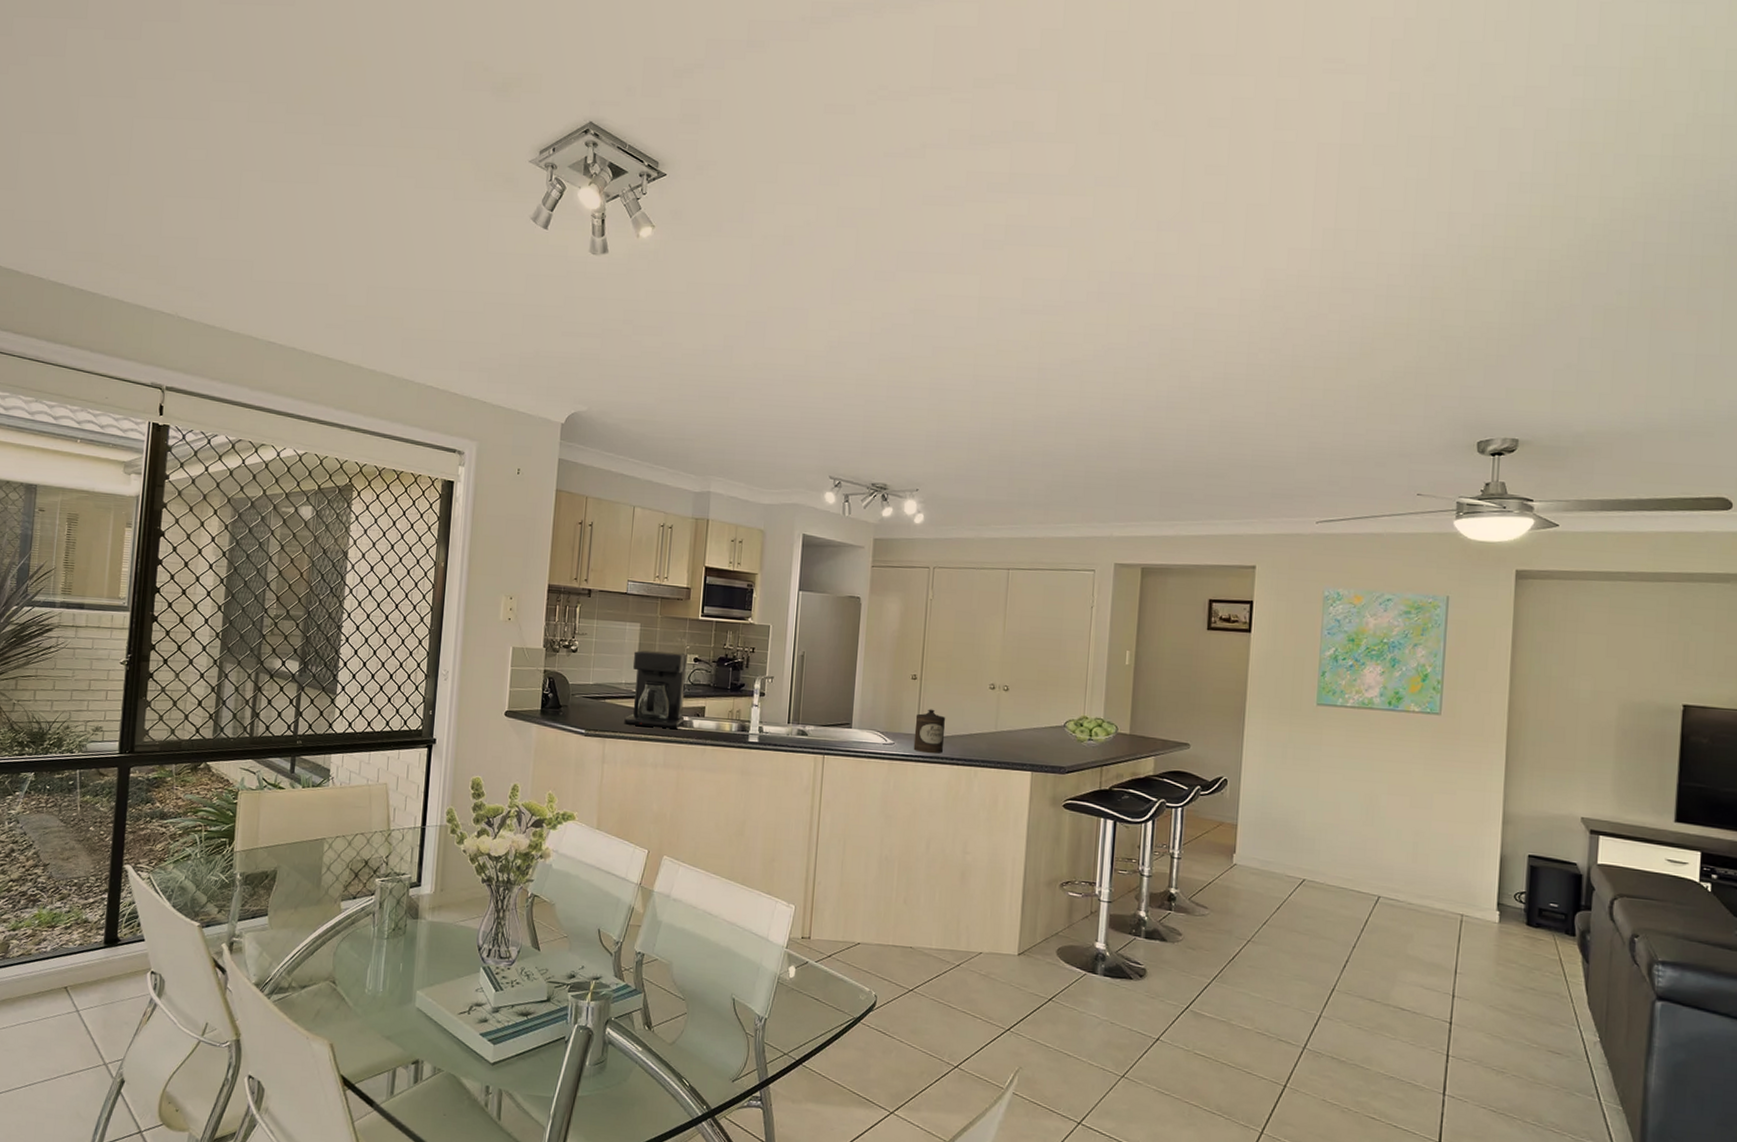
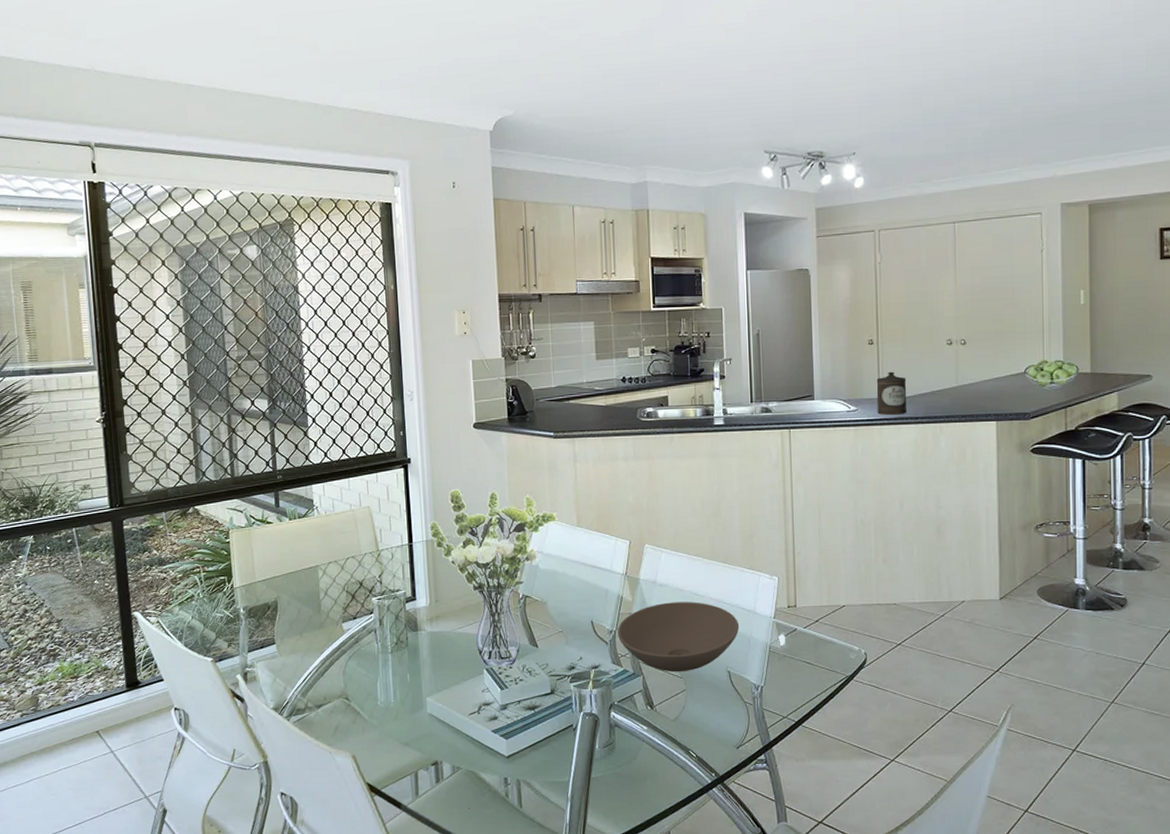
bowl: none [623,918,749,994] -> present [617,602,739,673]
coffee maker: present [624,649,687,730] -> none [590,346,650,424]

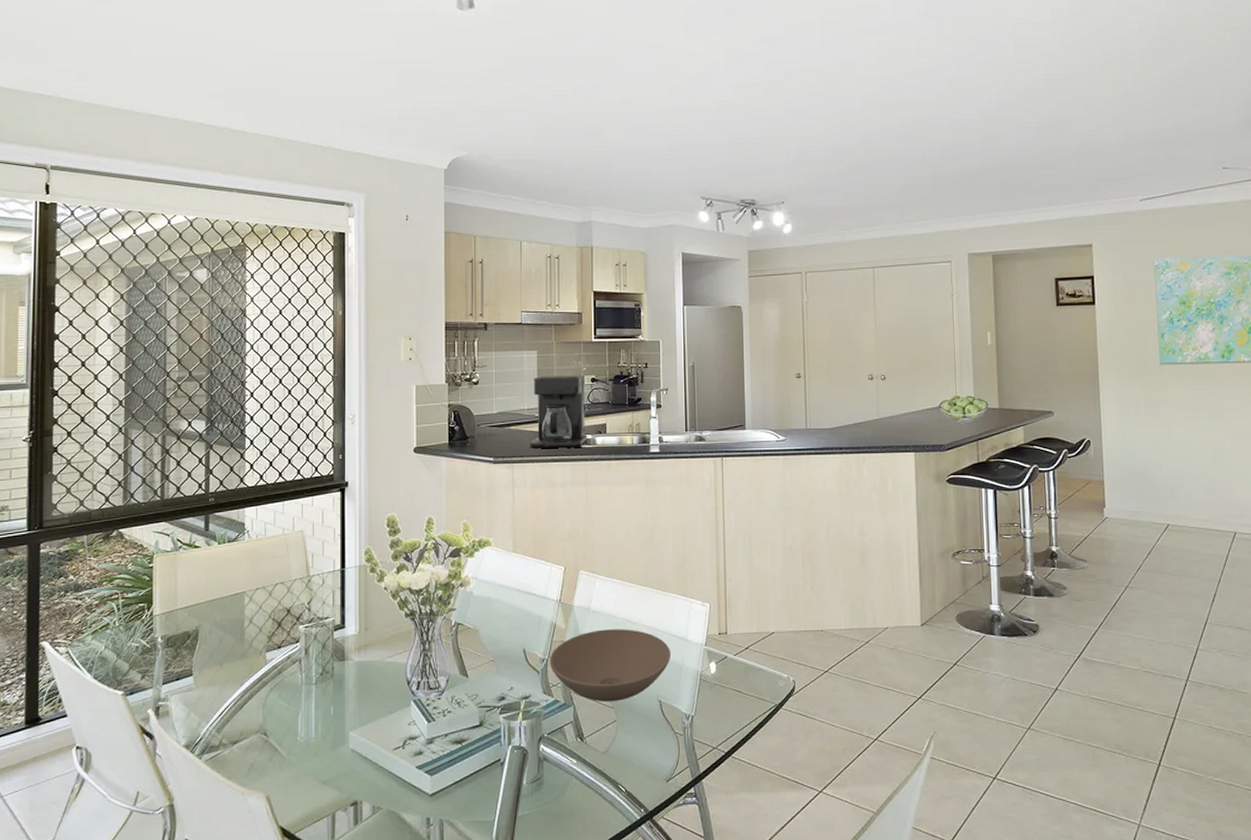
coffee maker: none [590,346,650,424] -> present [530,374,588,449]
canister: present [876,371,907,416] -> none [803,404,832,446]

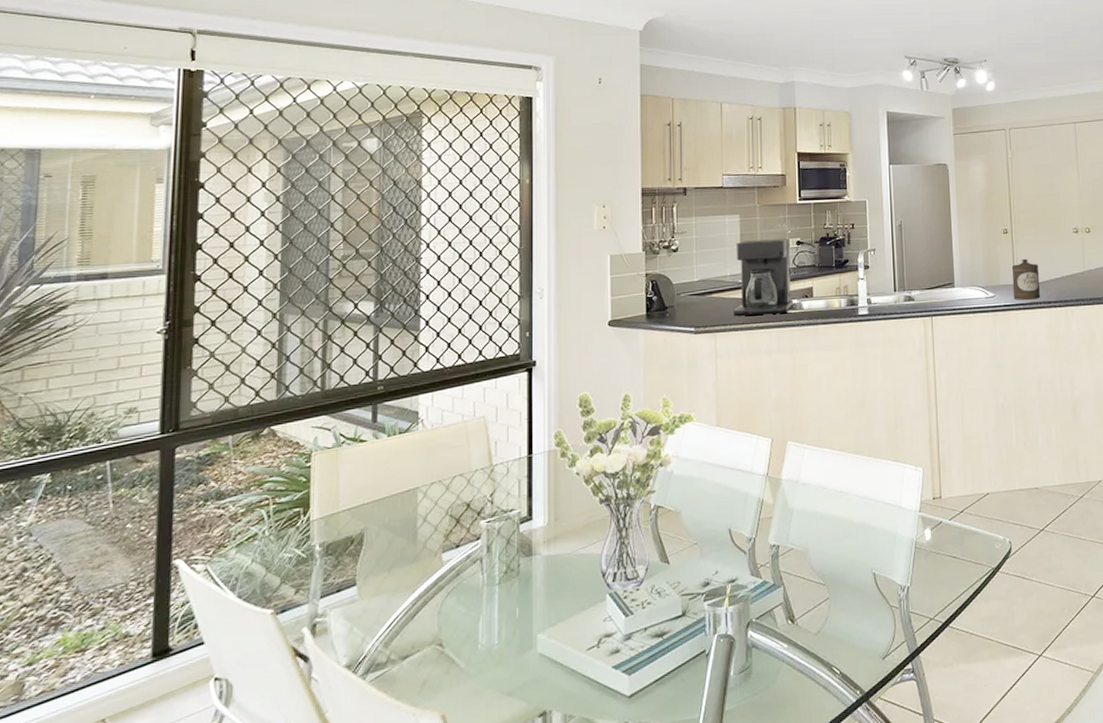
bowl: present [549,629,670,702] -> none [756,500,884,580]
canister: none [803,404,832,446] -> present [1011,258,1040,301]

